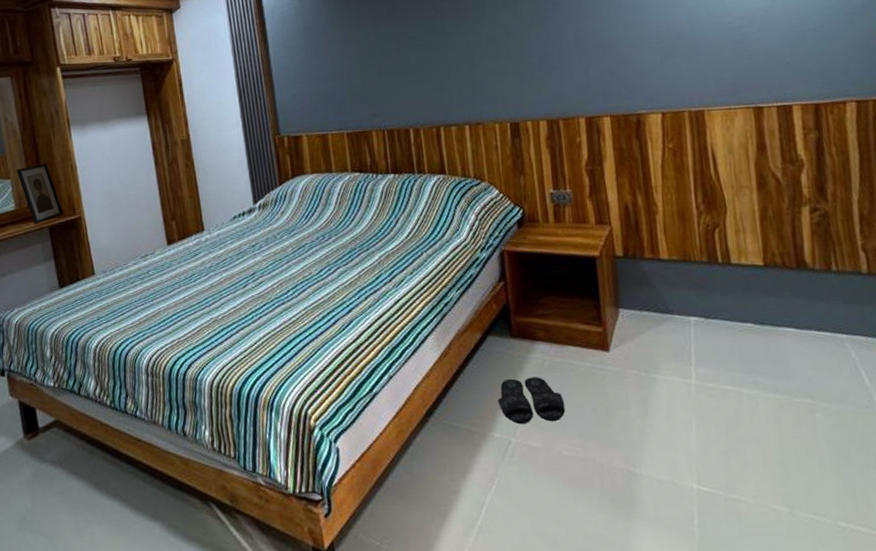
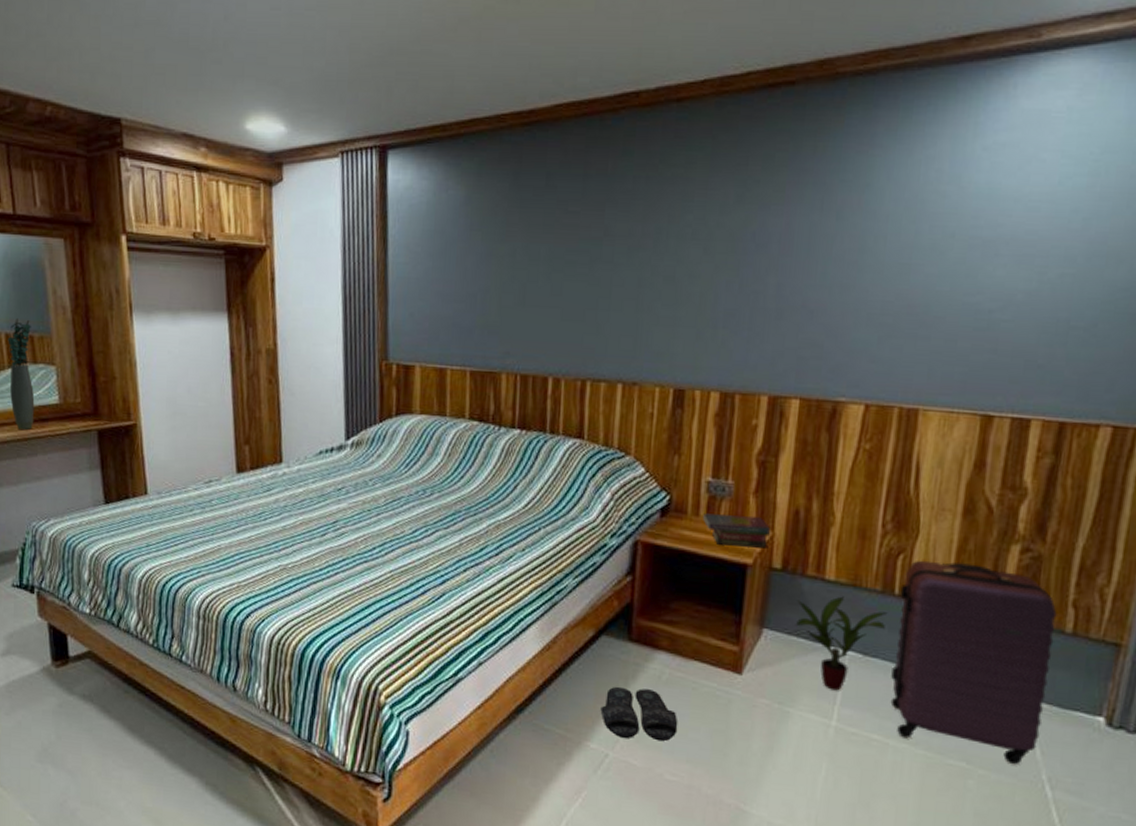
picture frame: present [16,163,63,225] -> none [63,353,116,425]
books: none [552,215,608,244] -> present [703,513,770,549]
potted plant: none [641,271,717,353] -> present [795,596,888,691]
suitcase: none [722,228,864,393] -> present [890,560,1057,764]

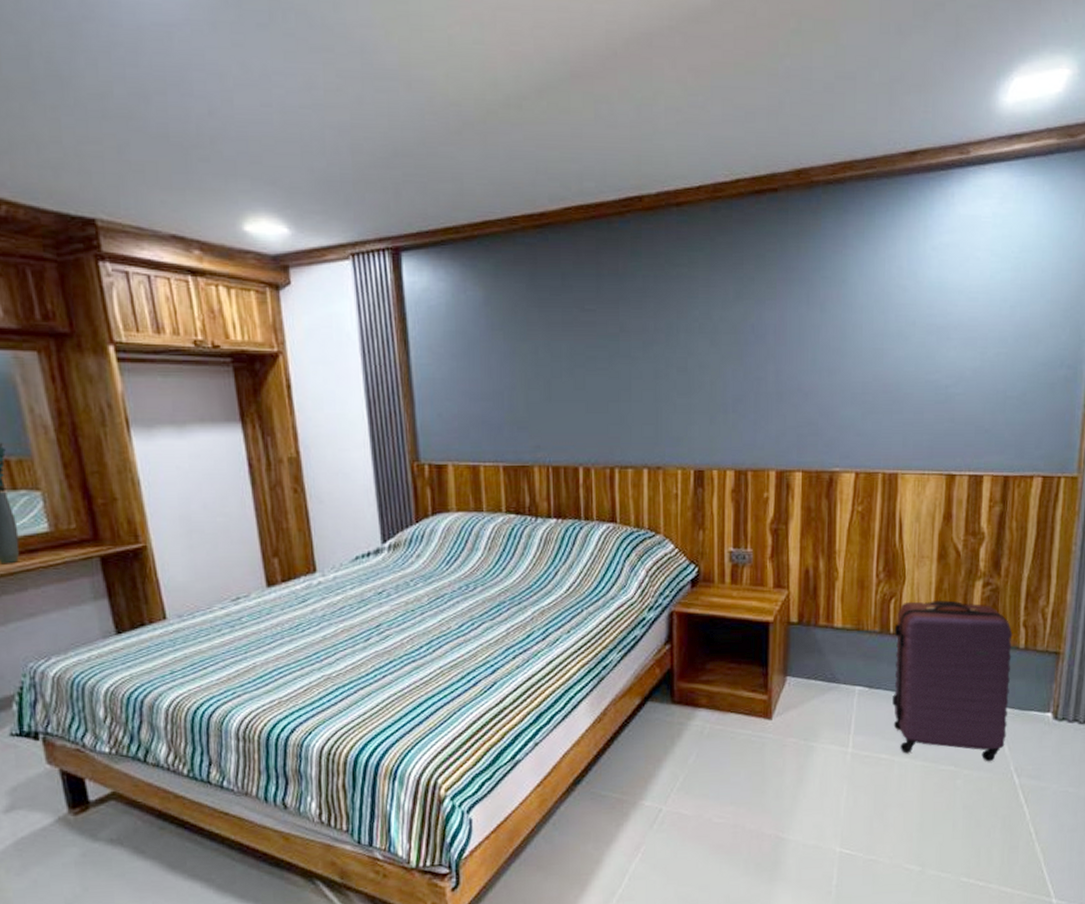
slippers: present [600,686,678,741] -> none [652,744,721,792]
books: present [703,513,770,549] -> none [728,578,786,607]
potted plant: present [795,596,888,691] -> none [812,640,886,722]

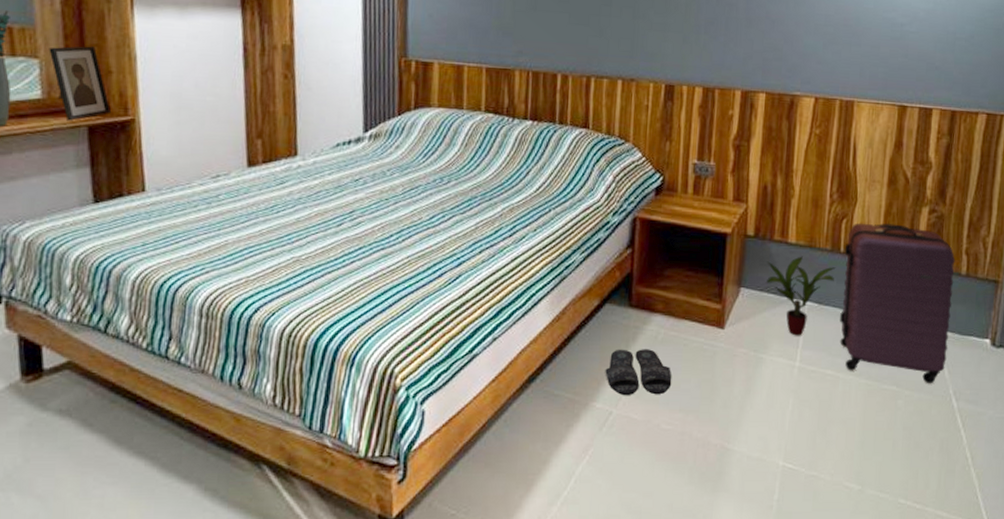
picture frame: none [49,474,121,553] -> present [49,46,111,121]
slippers: none [652,744,721,792] -> present [605,349,672,395]
potted plant: none [812,640,886,722] -> present [765,256,836,336]

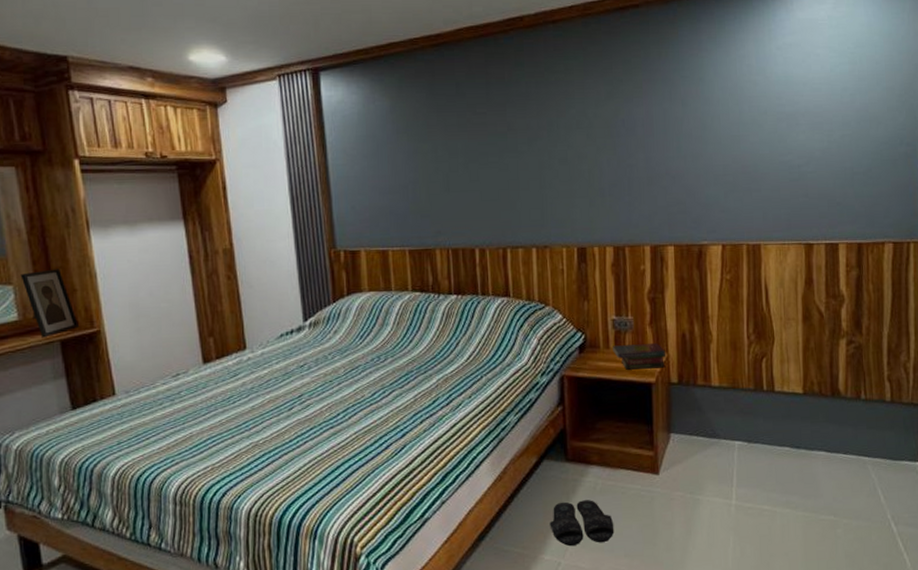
books: none [690,191,745,219] -> present [613,342,665,370]
potted plant: present [765,256,836,336] -> none [693,398,761,475]
suitcase: present [840,223,955,383] -> none [767,358,881,510]

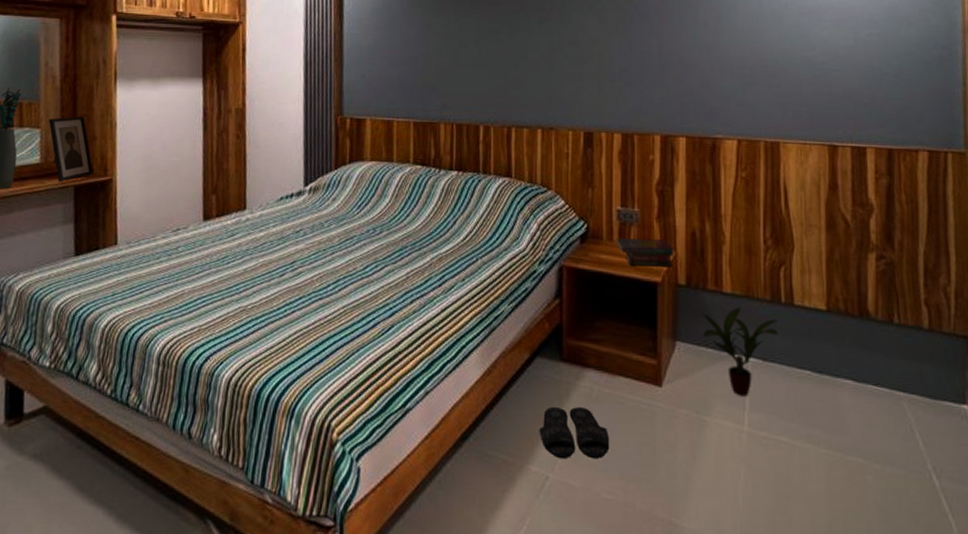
potted plant: none [693,398,761,475] -> present [702,307,778,396]

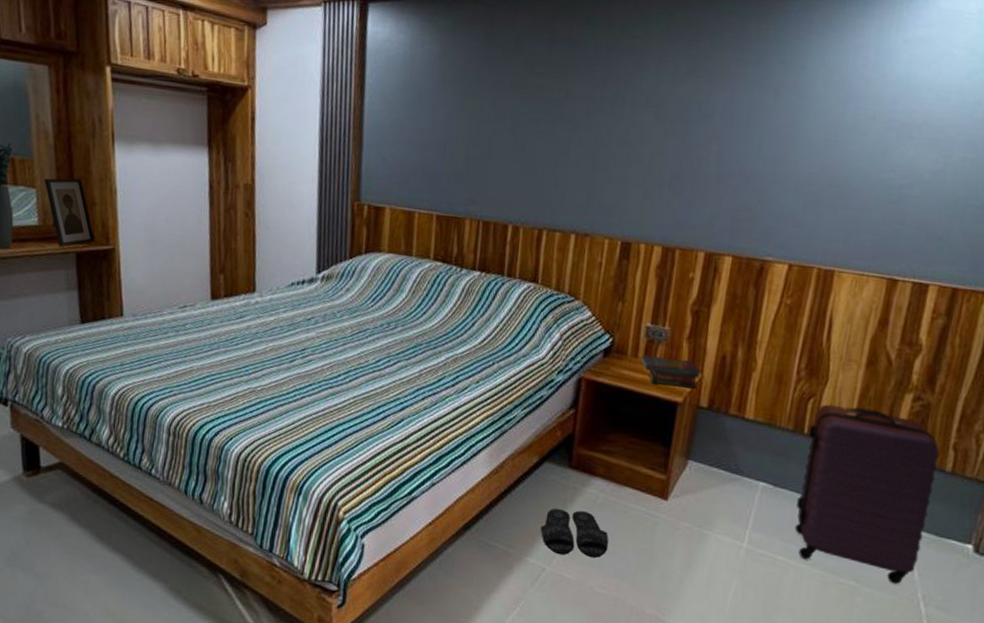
potted plant: present [702,307,778,396] -> none [716,433,797,517]
suitcase: none [785,270,919,456] -> present [794,404,940,584]

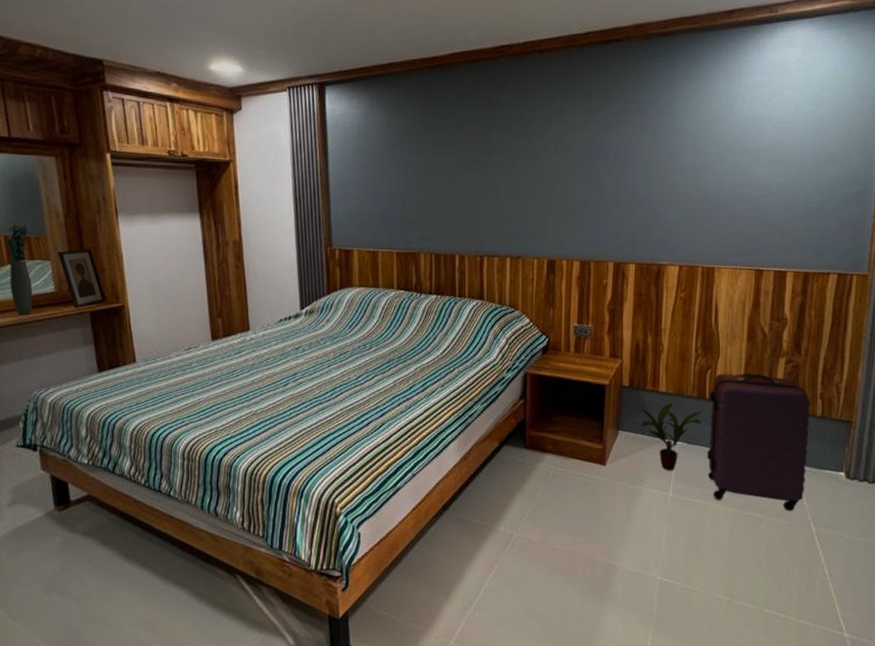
slippers: present [540,508,609,558] -> none [506,482,563,521]
books: present [641,355,700,389] -> none [573,349,620,372]
potted plant: none [716,433,797,517] -> present [640,403,702,471]

